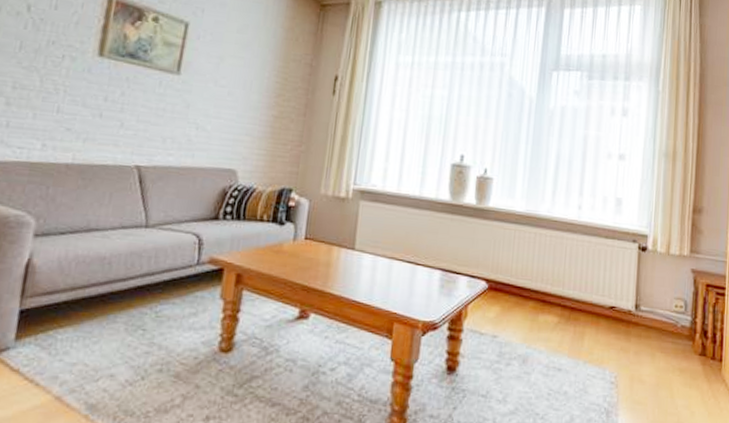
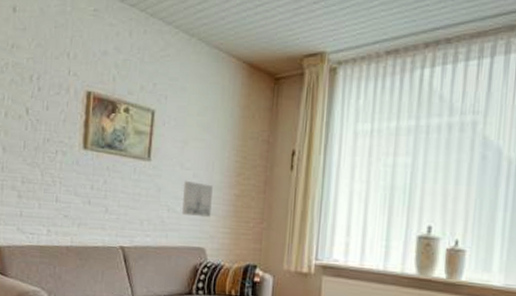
wall art: none [211,97,249,139] -> present [181,180,213,218]

